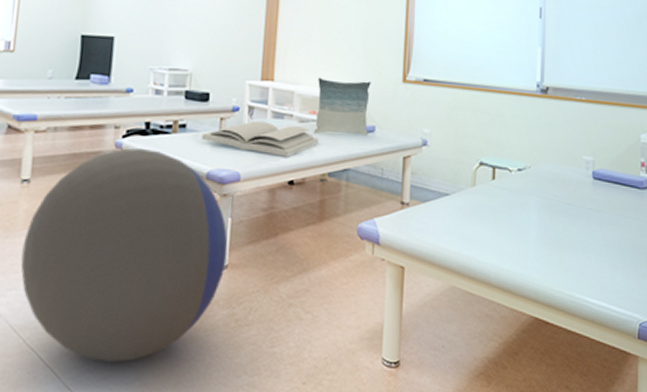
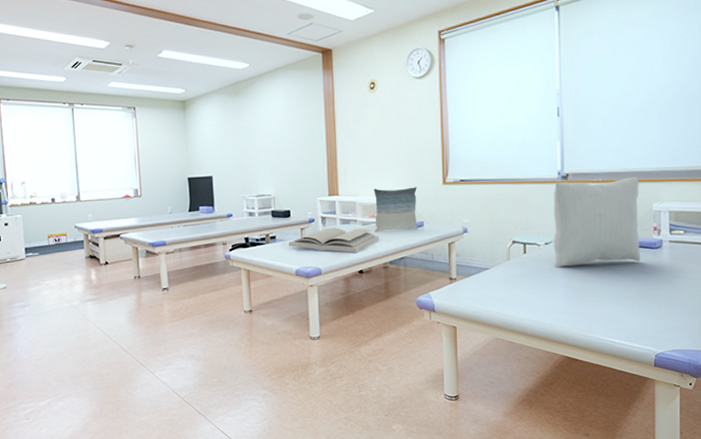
exercise ball: present [20,148,228,362] -> none [171,258,319,409]
pillow: none [527,95,627,203] -> present [553,176,641,267]

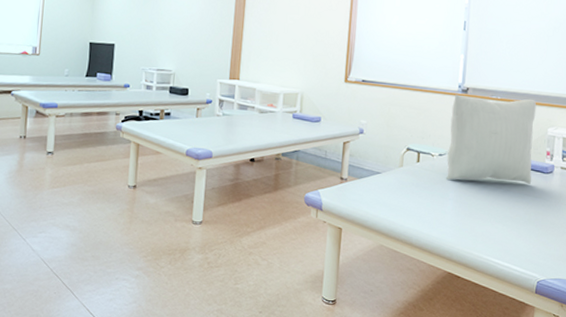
towel: present [288,227,380,253] -> none [182,111,275,140]
pillow: present [374,187,419,233] -> none [270,77,318,125]

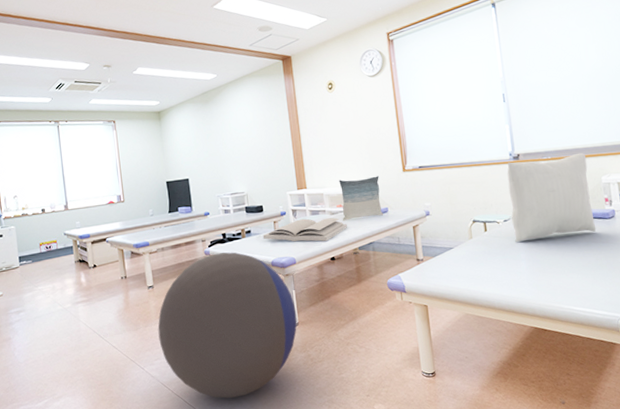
exercise ball: none [48,130,203,289] -> present [158,252,298,399]
towel: none [182,111,275,140] -> present [263,218,348,242]
pillow: none [270,77,318,125] -> present [339,176,384,221]

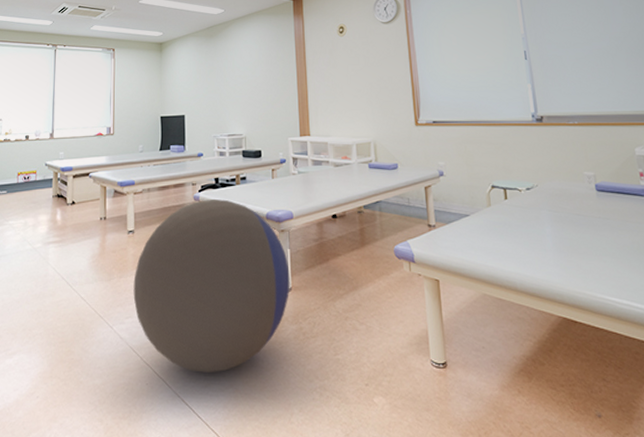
towel: present [263,218,348,242] -> none [259,169,353,196]
pillow: present [339,176,384,221] -> none [345,128,393,175]
pillow: present [507,152,596,242] -> none [529,120,631,214]

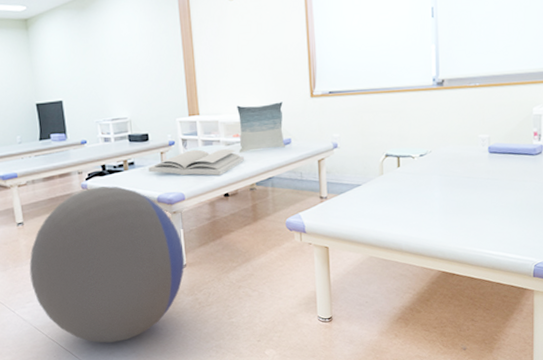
towel: none [259,169,353,196] -> present [148,149,245,176]
pillow: none [345,128,393,175] -> present [237,101,286,153]

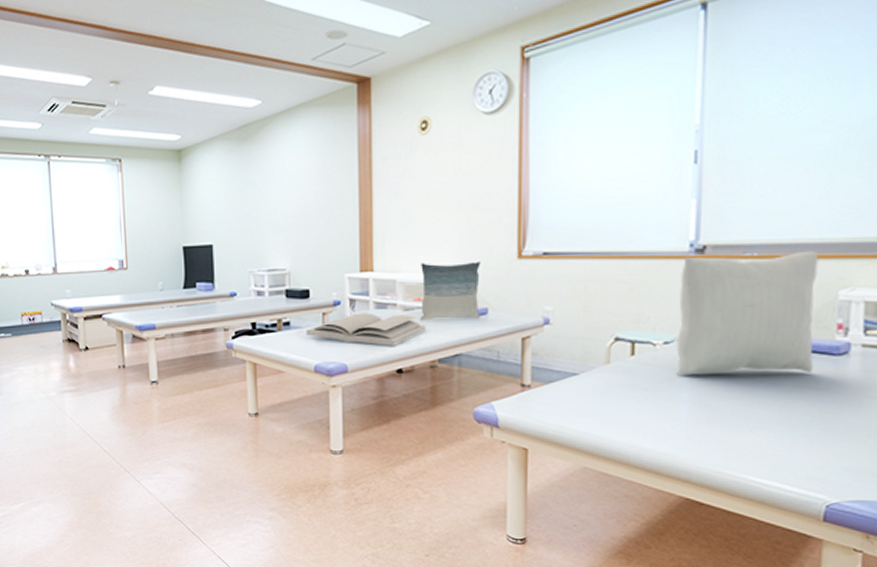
exercise ball: present [29,186,185,343] -> none [160,348,341,533]
pillow: none [428,79,521,180] -> present [676,250,819,375]

